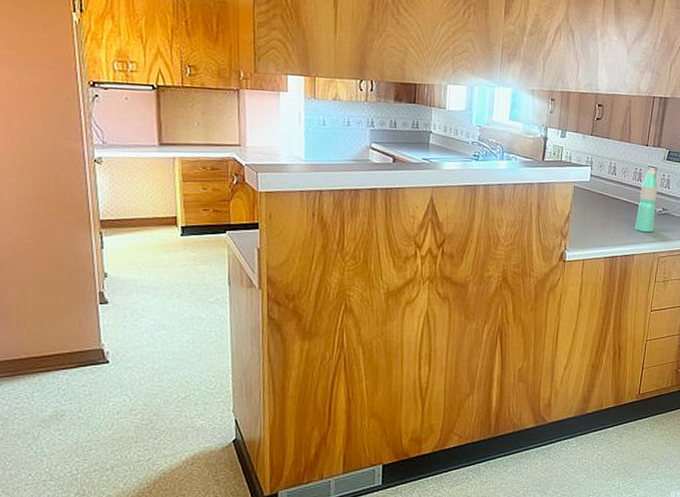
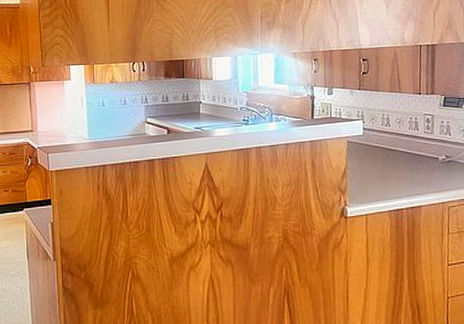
water bottle: present [634,169,658,232] -> none [417,117,439,181]

